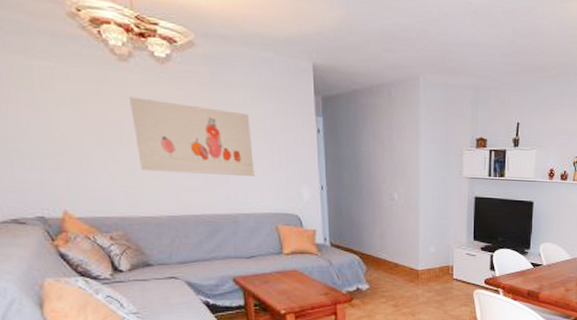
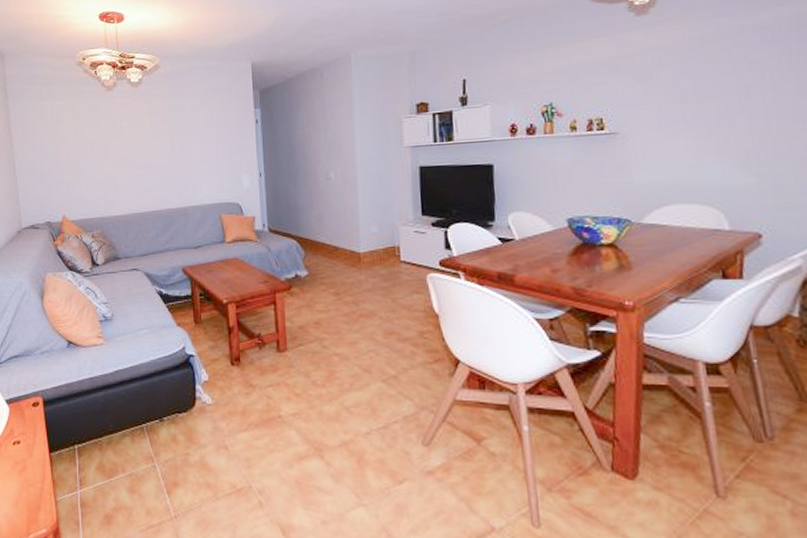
wall art: present [130,97,255,176] -> none [112,116,202,177]

